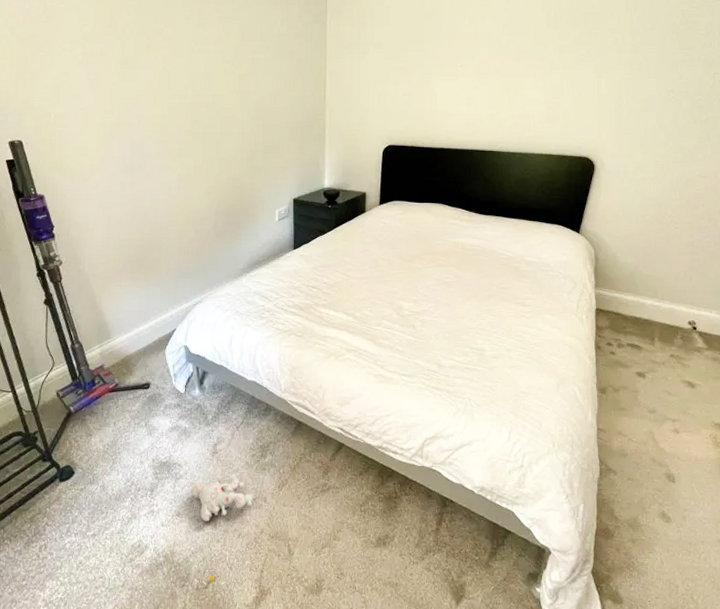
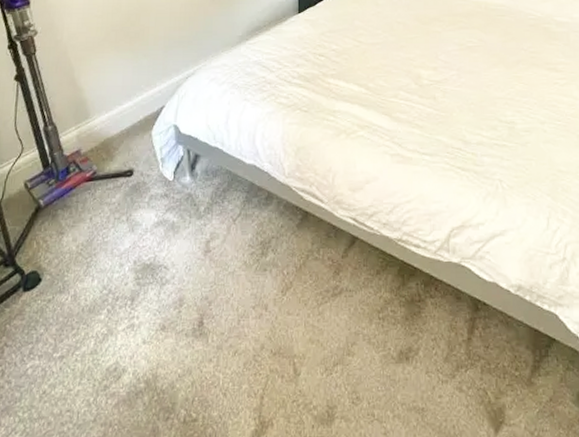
plush toy: present [191,472,254,583] -> none [179,274,253,414]

